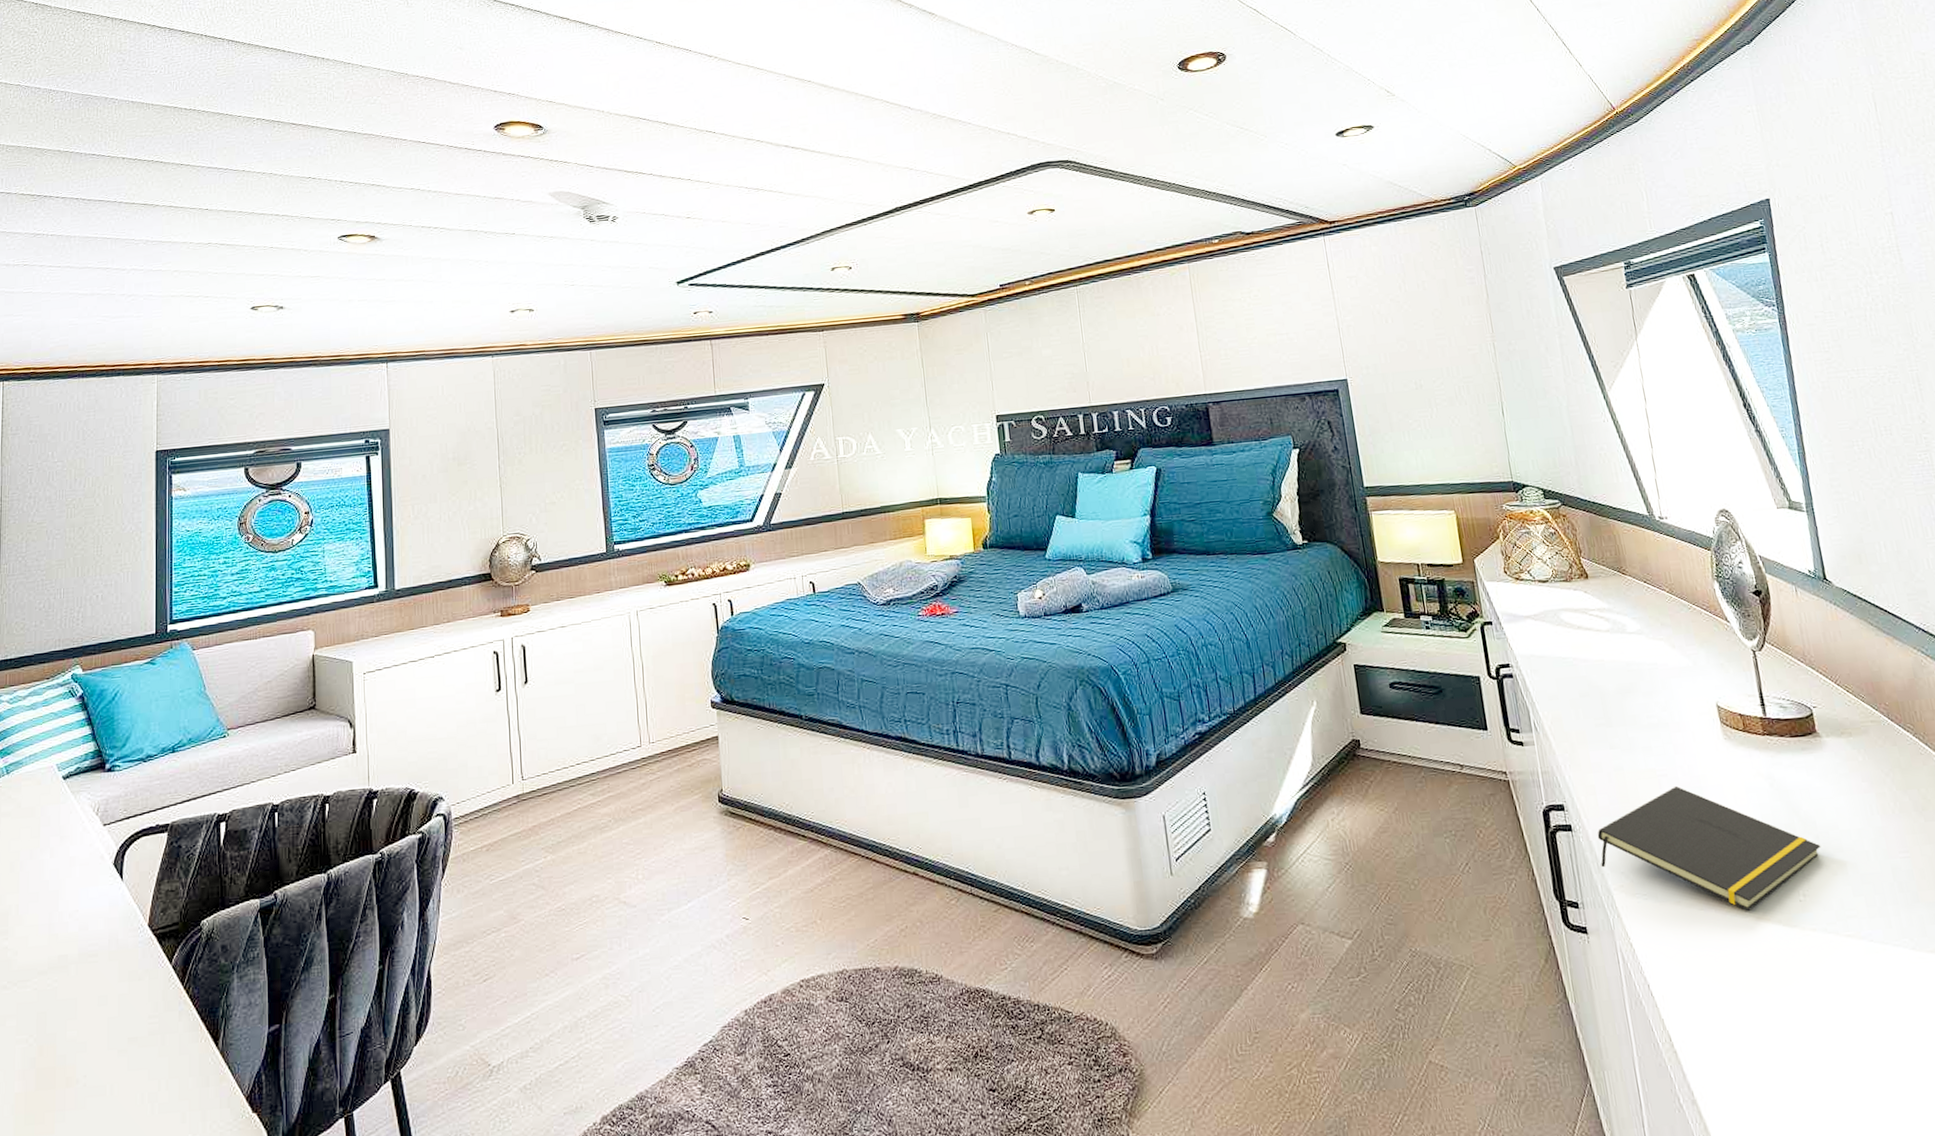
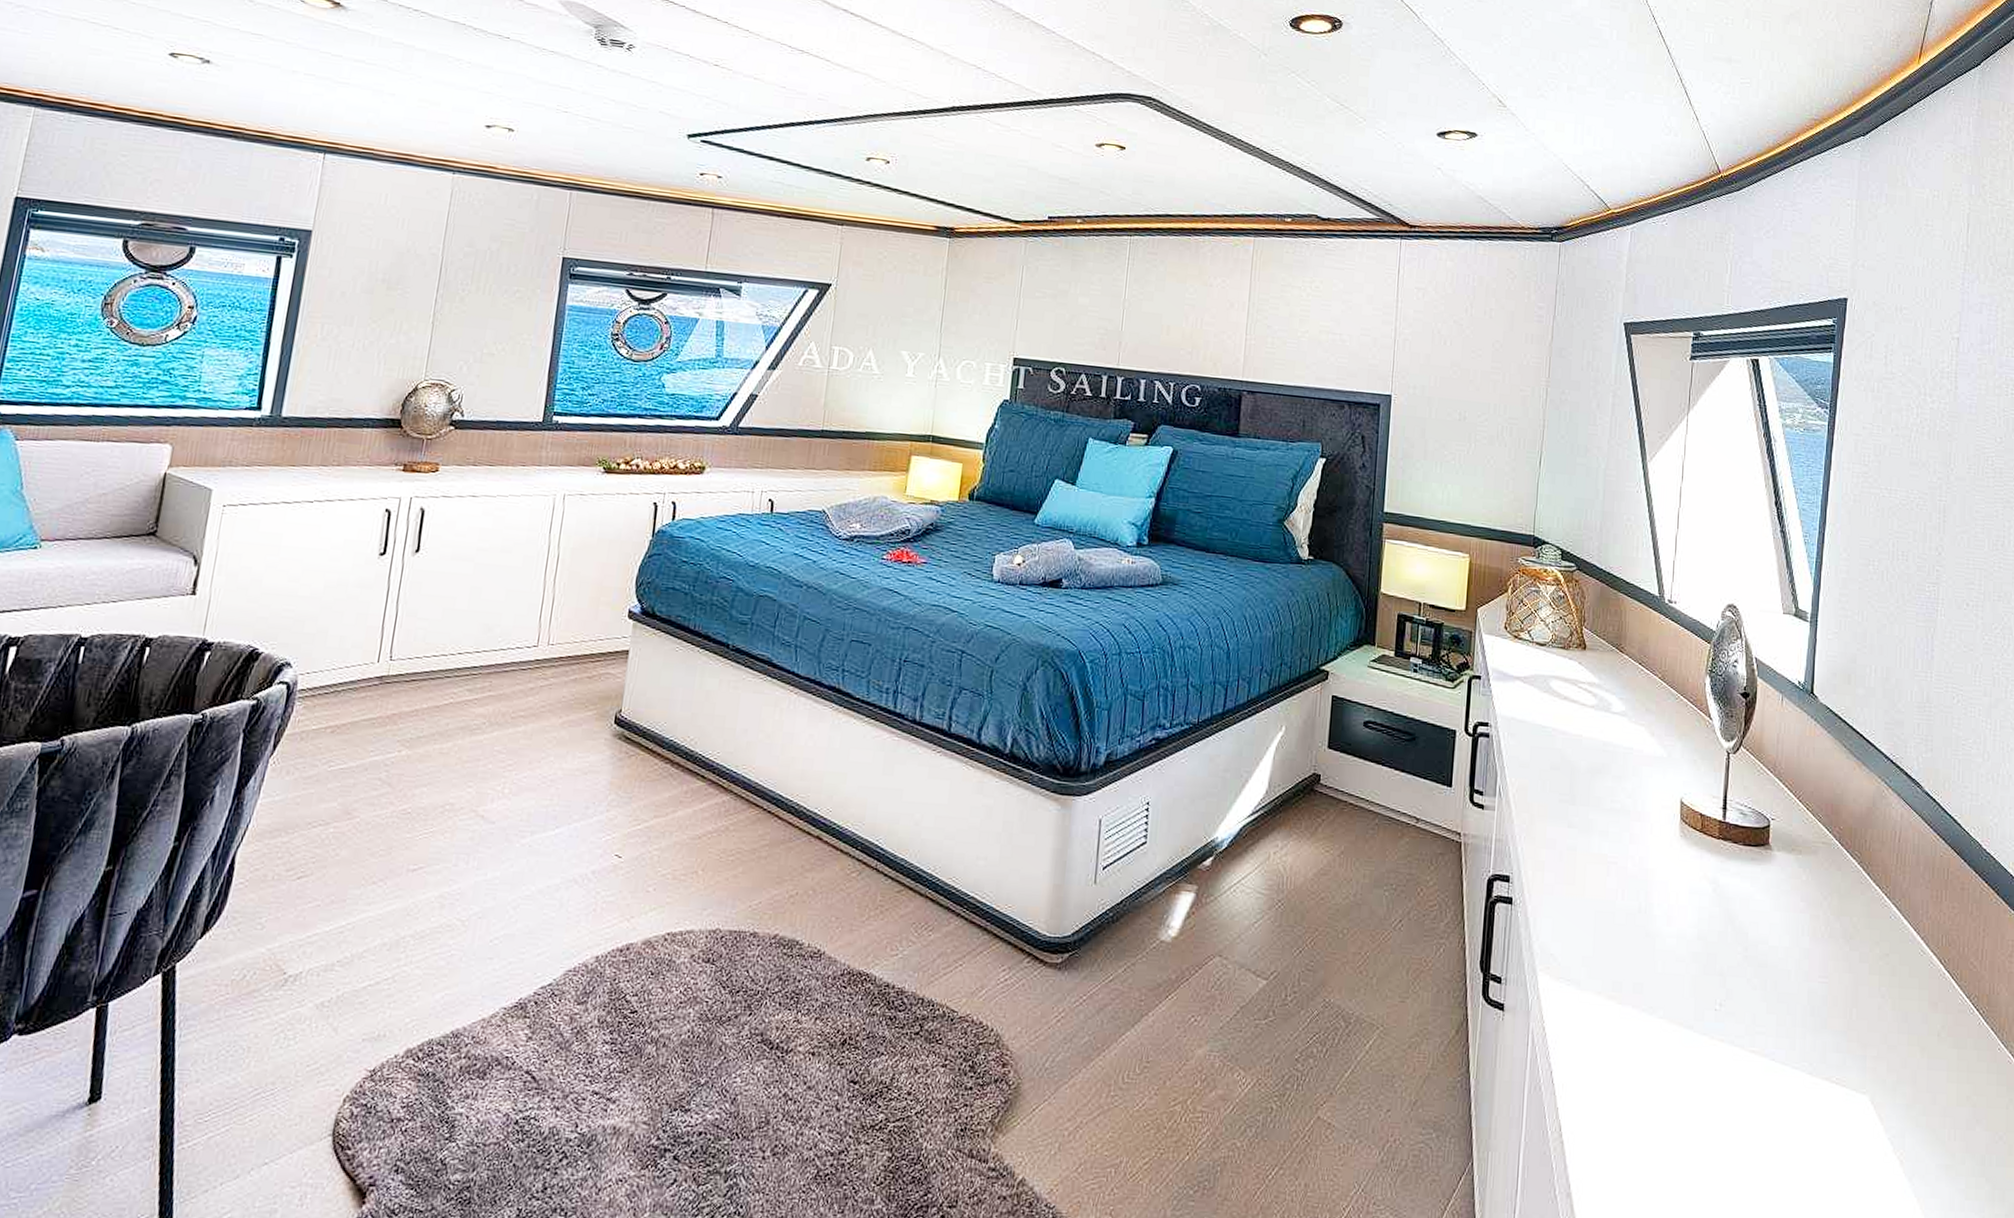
notepad: present [1597,785,1821,911] -> none [1532,875,1748,1012]

